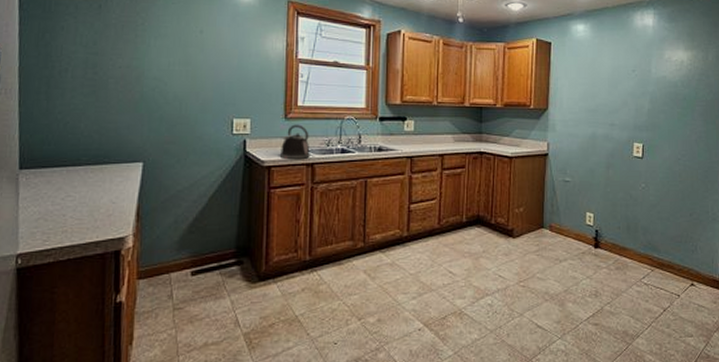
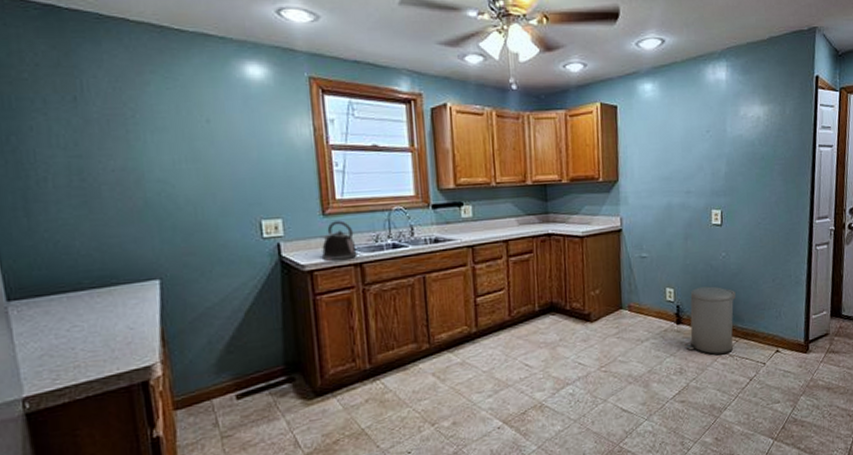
pedal bin: none [601,215,653,283] -> present [684,286,736,356]

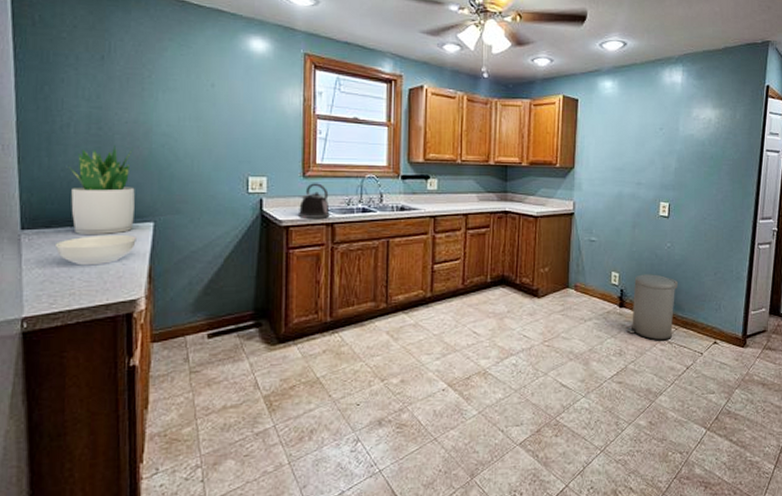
bowl: none [48,296,143,335] -> present [54,235,136,266]
planter: none [51,198,137,301] -> present [67,145,135,236]

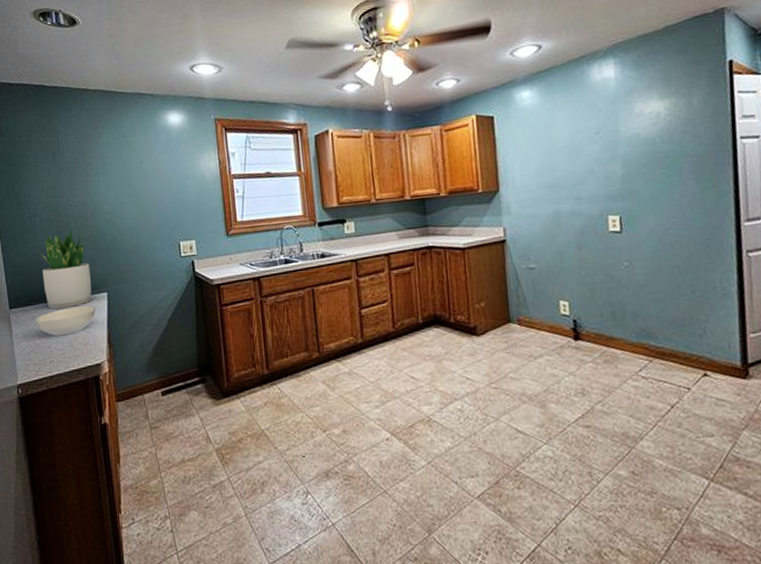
kettle: present [297,183,330,220] -> none [226,240,255,277]
pedal bin: present [625,274,678,341] -> none [585,299,646,377]

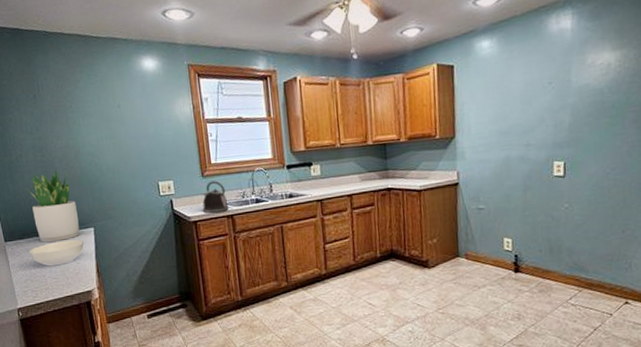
kettle: none [226,240,255,277] -> present [202,180,229,214]

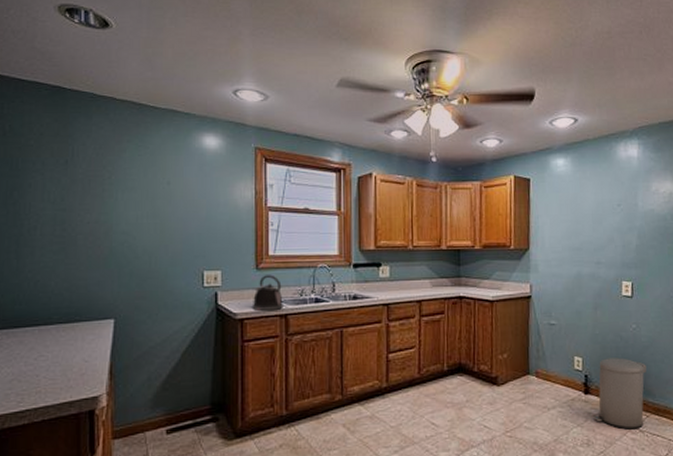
planter: present [26,168,80,243] -> none [34,245,96,334]
bowl: present [28,240,84,267] -> none [22,333,98,364]
pedal bin: none [522,237,579,304] -> present [592,358,647,430]

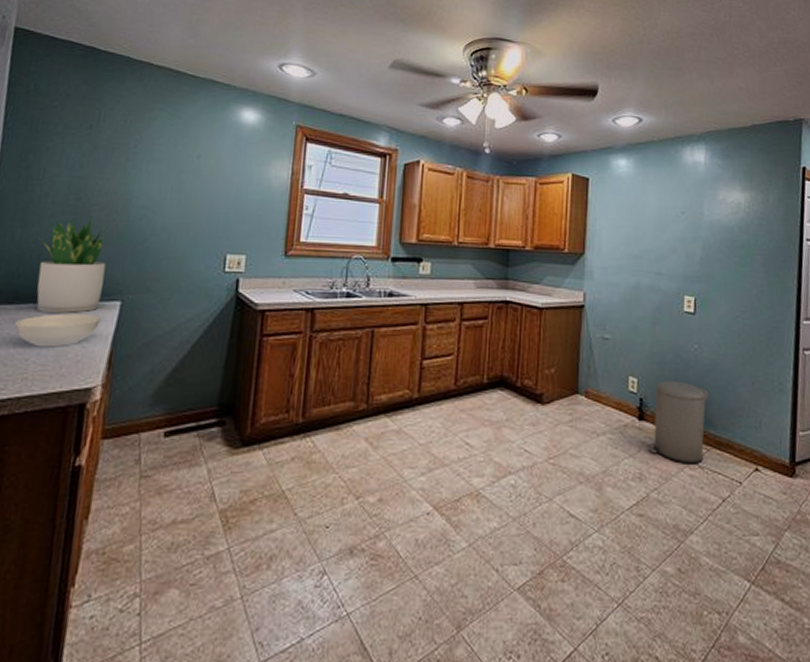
bowl: none [22,333,98,364] -> present [14,314,101,348]
planter: none [34,245,96,334] -> present [36,217,110,314]
kettle: present [252,274,283,312] -> none [275,263,311,304]

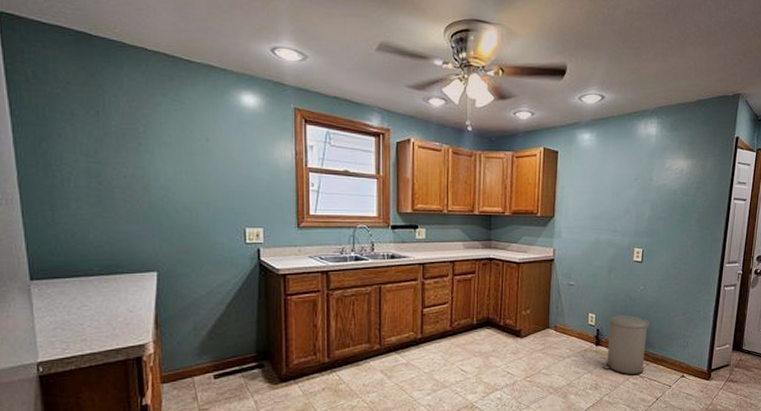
bowl: present [14,314,101,348] -> none [63,285,142,313]
planter: present [36,217,110,314] -> none [71,199,138,285]

